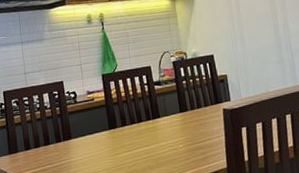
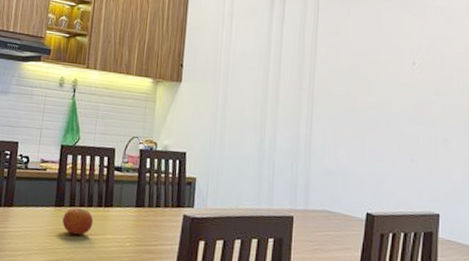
fruit: none [118,125,147,150] -> present [62,207,94,235]

